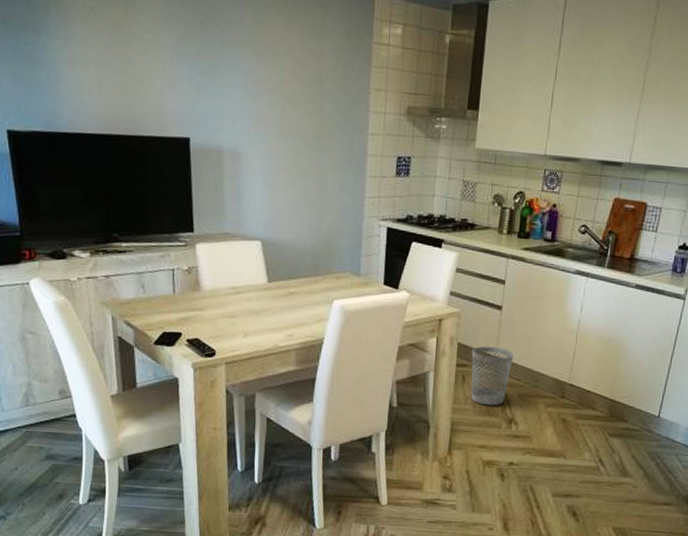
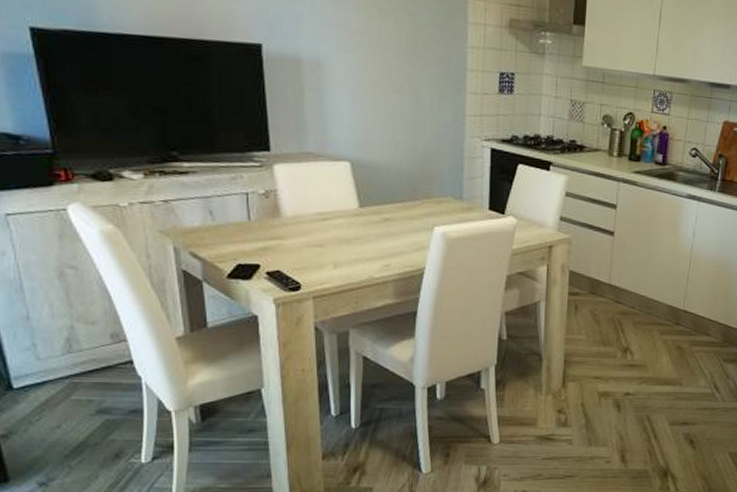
wastebasket: present [470,346,514,406] -> none [584,273,628,335]

